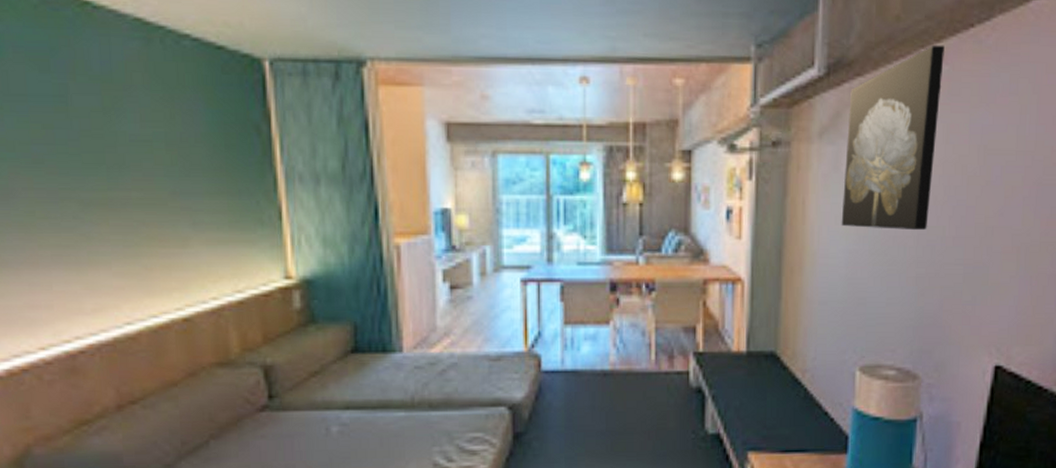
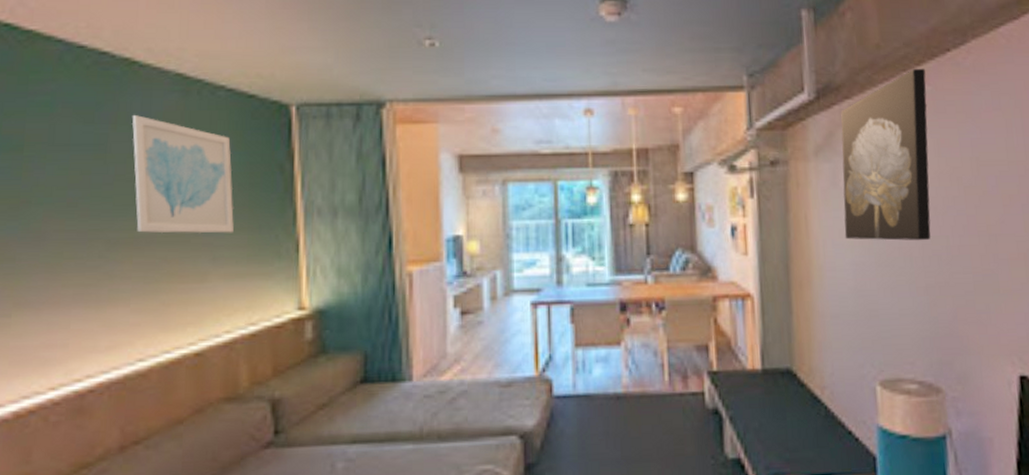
wall art: none [91,64,212,198] -> present [132,115,234,234]

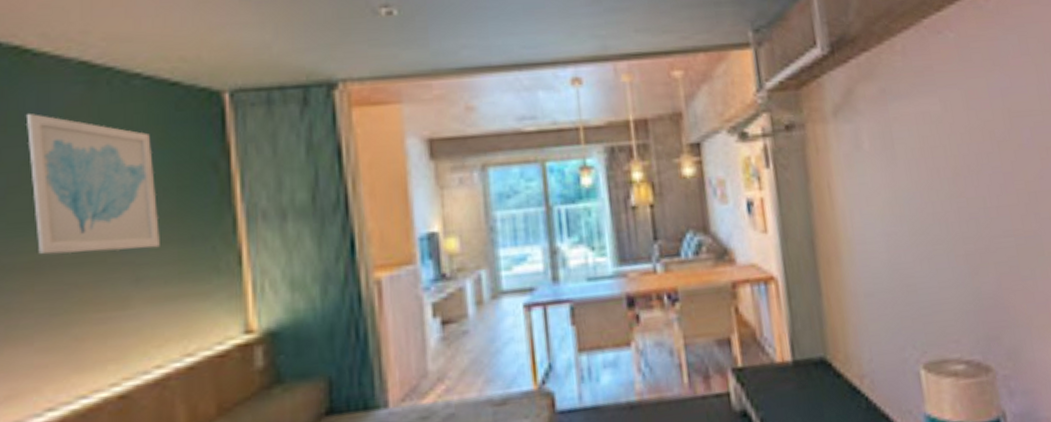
wall art: present [841,68,931,241] -> none [858,13,966,208]

